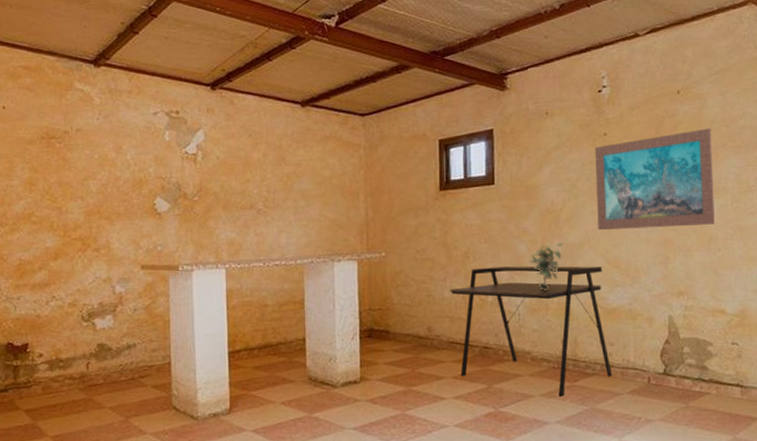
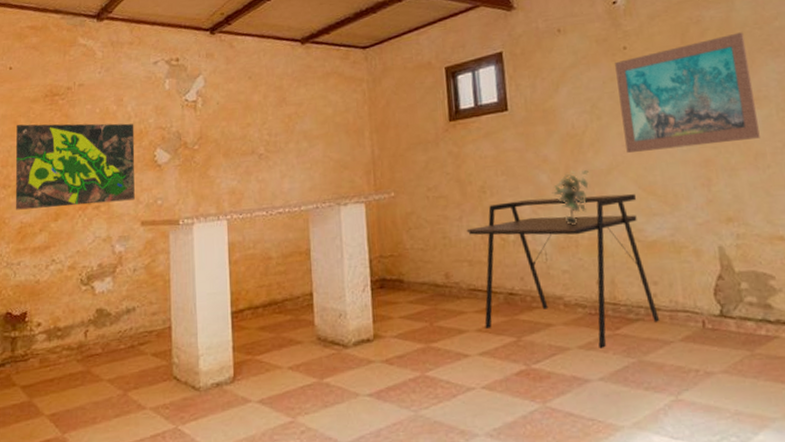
map: none [12,164,135,248] -> present [15,123,135,210]

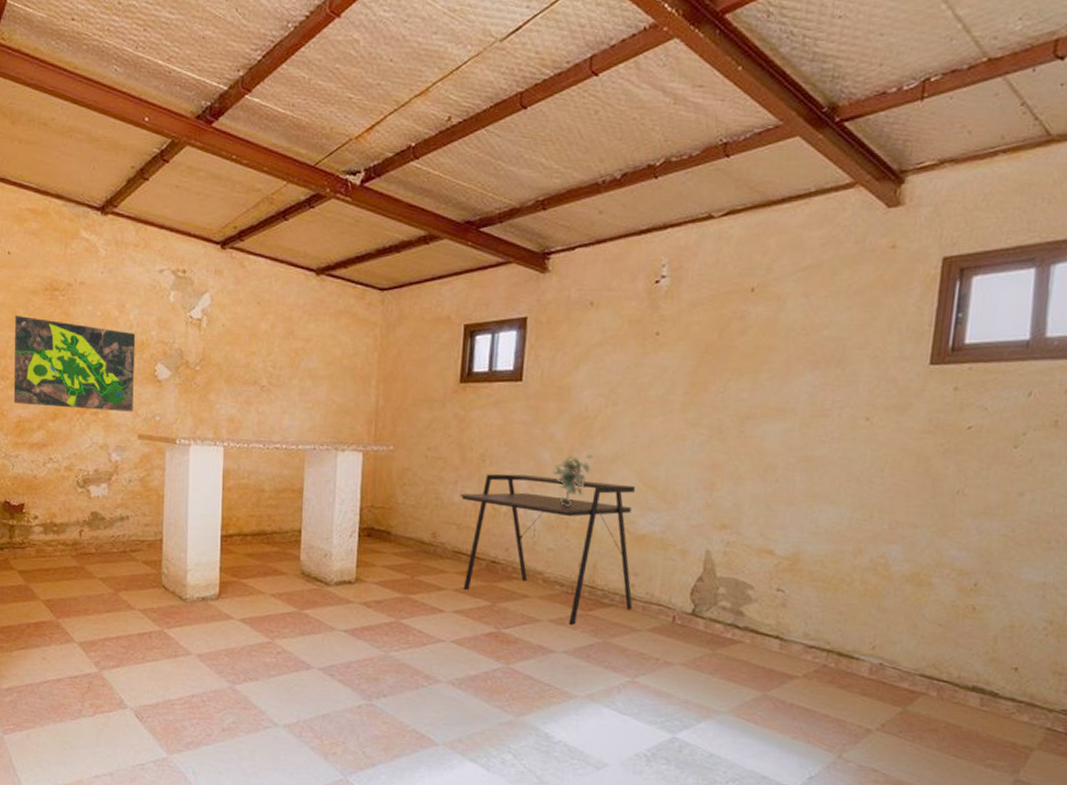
wall art: present [615,32,760,153] -> none [636,336,787,451]

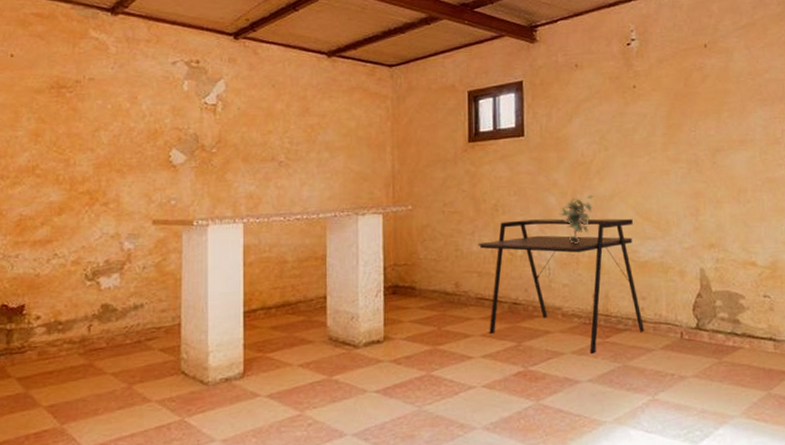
map: present [13,314,136,412] -> none [14,114,149,202]

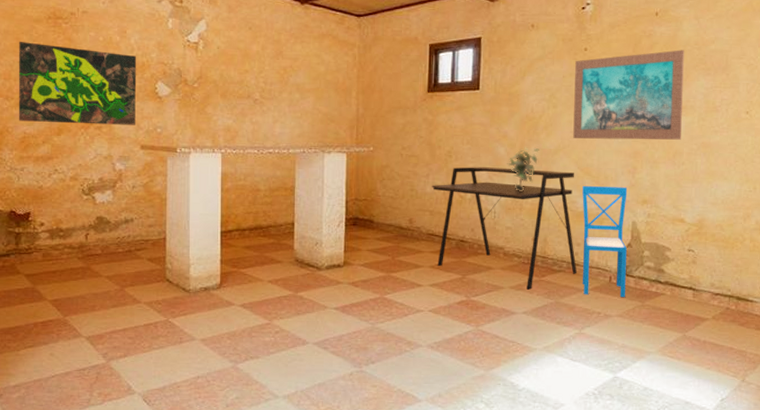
map: none [14,114,149,202] -> present [18,41,137,125]
wall art: none [624,81,744,182] -> present [573,50,684,140]
dining chair: none [643,231,701,356] -> present [582,185,628,298]

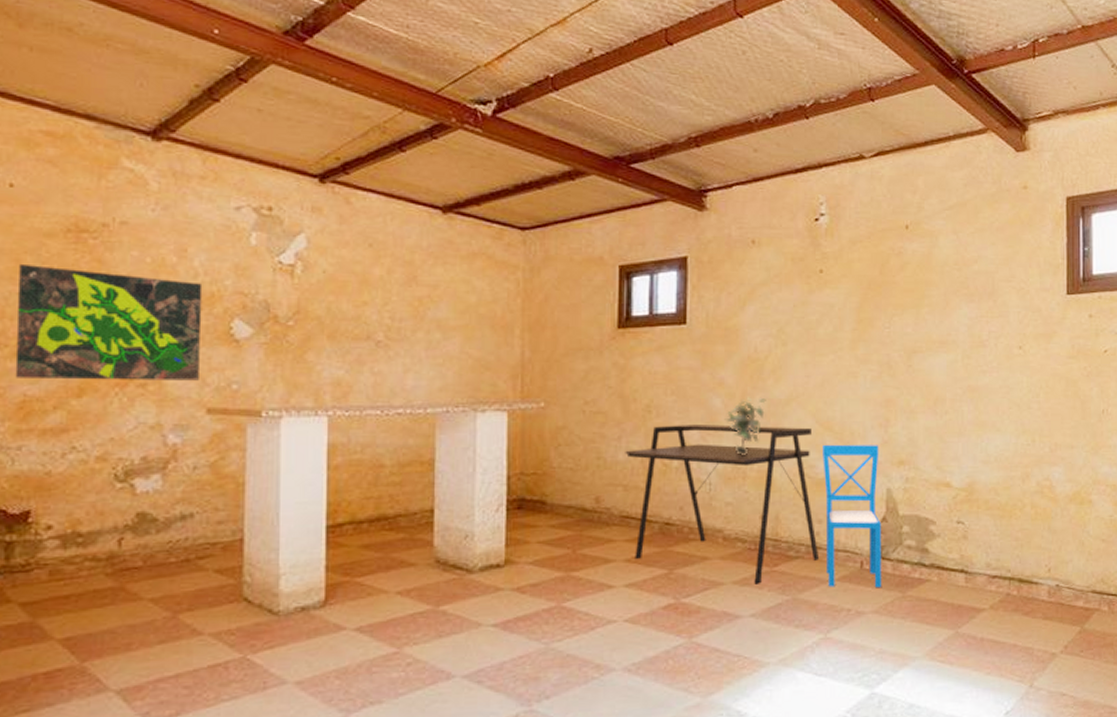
wall art: present [573,50,684,140] -> none [809,271,943,384]

